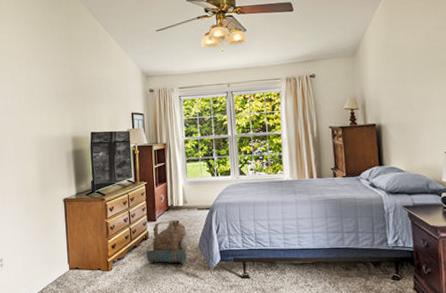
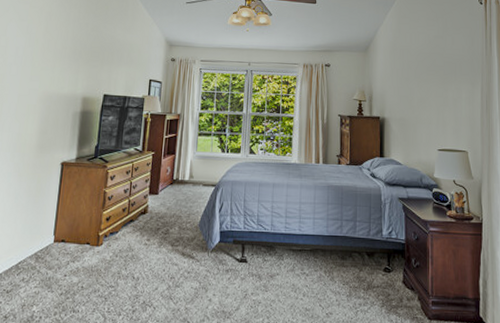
backpack: present [146,219,191,265] -> none [142,194,192,244]

